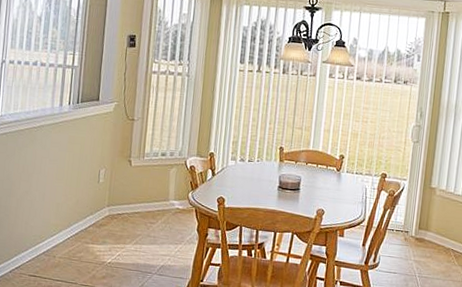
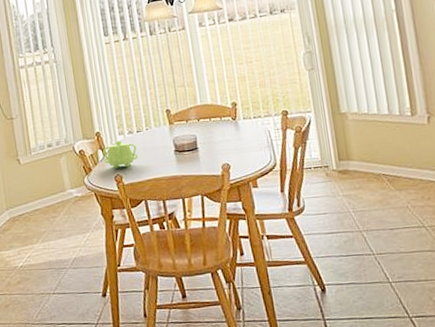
teapot: none [211,165,245,192] -> present [103,140,138,169]

